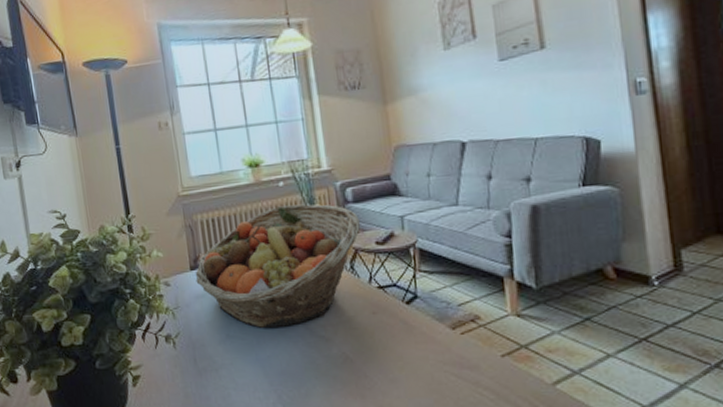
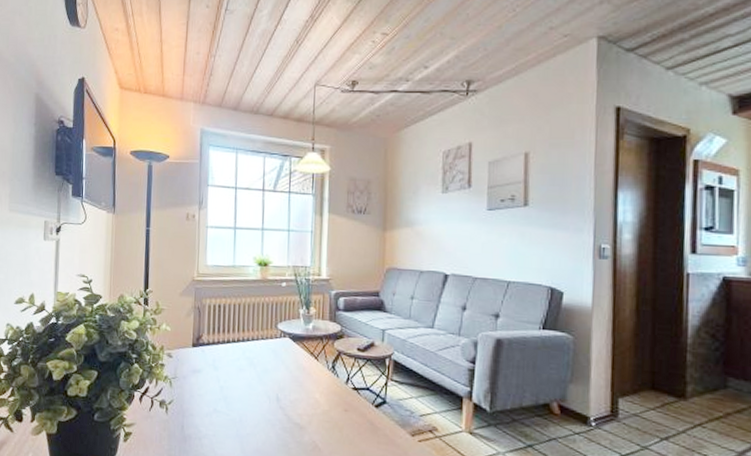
fruit basket: present [195,204,360,328] -> none [195,303,346,410]

